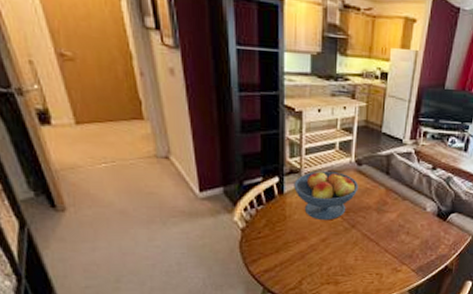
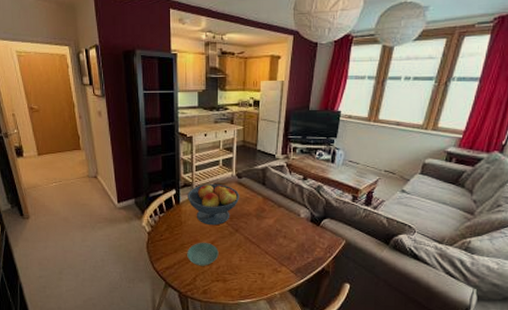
saucer: none [292,240,331,267] -> present [187,242,219,266]

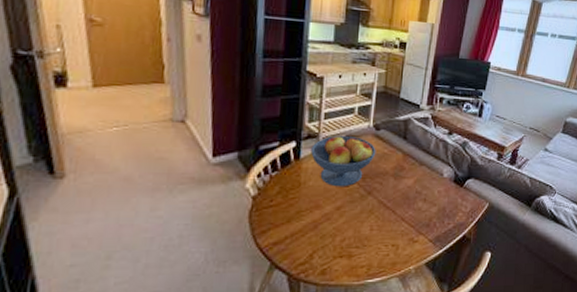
saucer: present [187,242,219,266] -> none [304,208,345,239]

